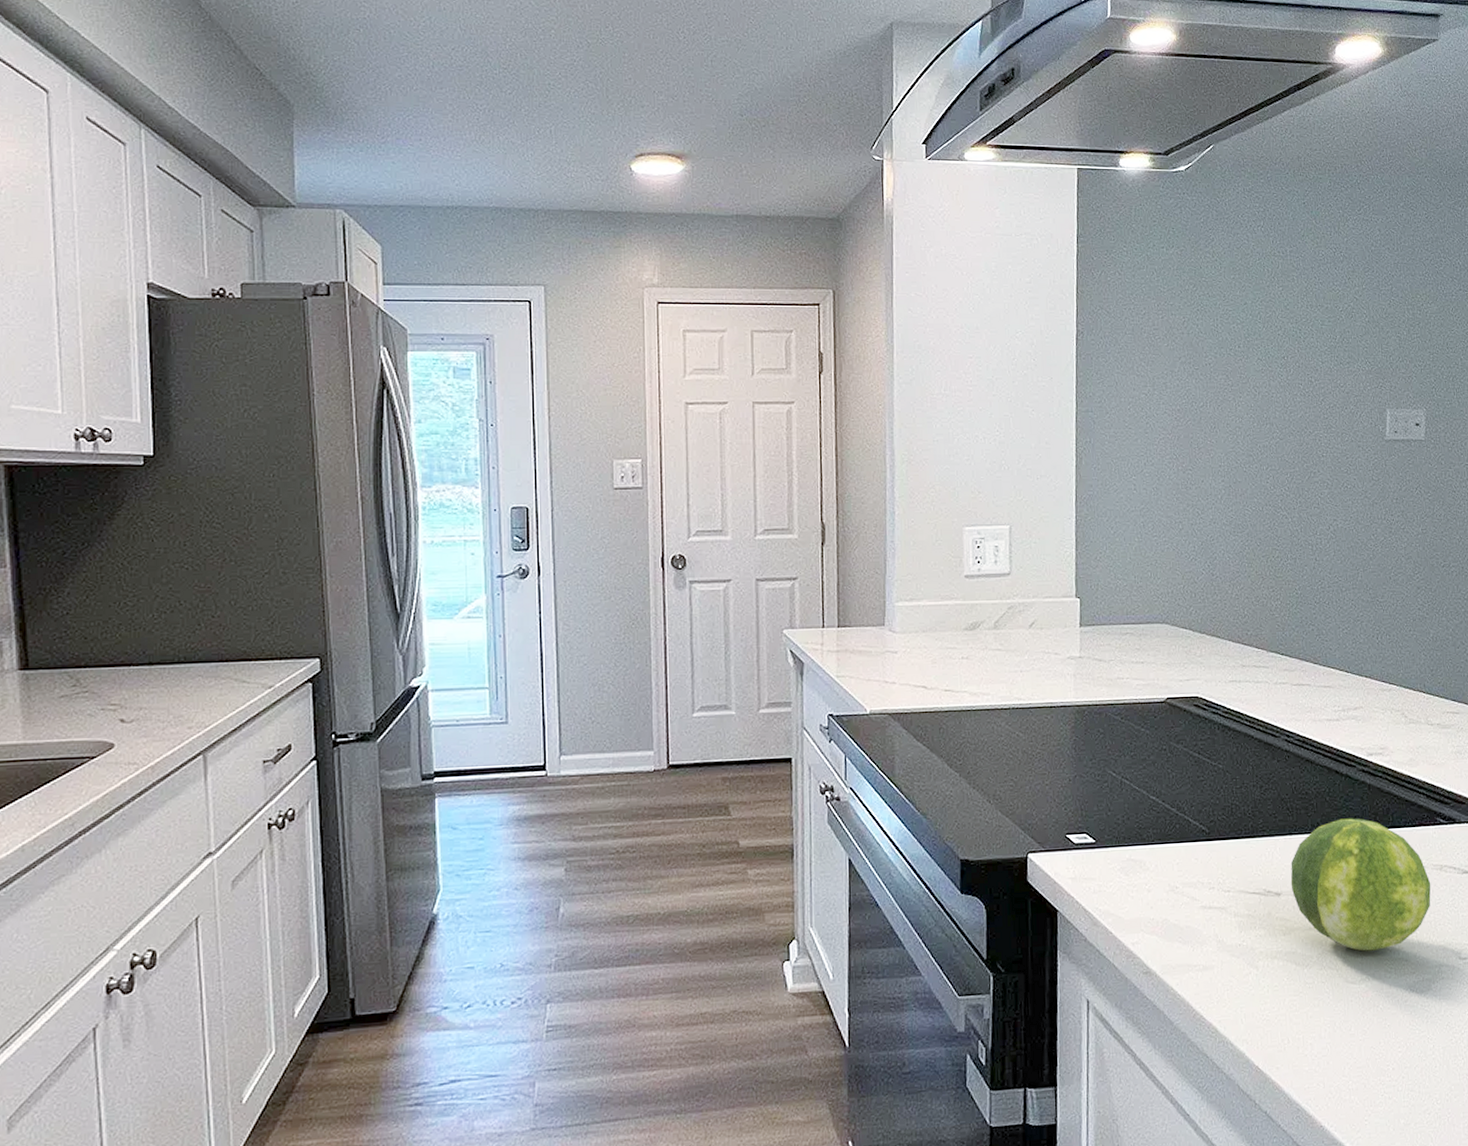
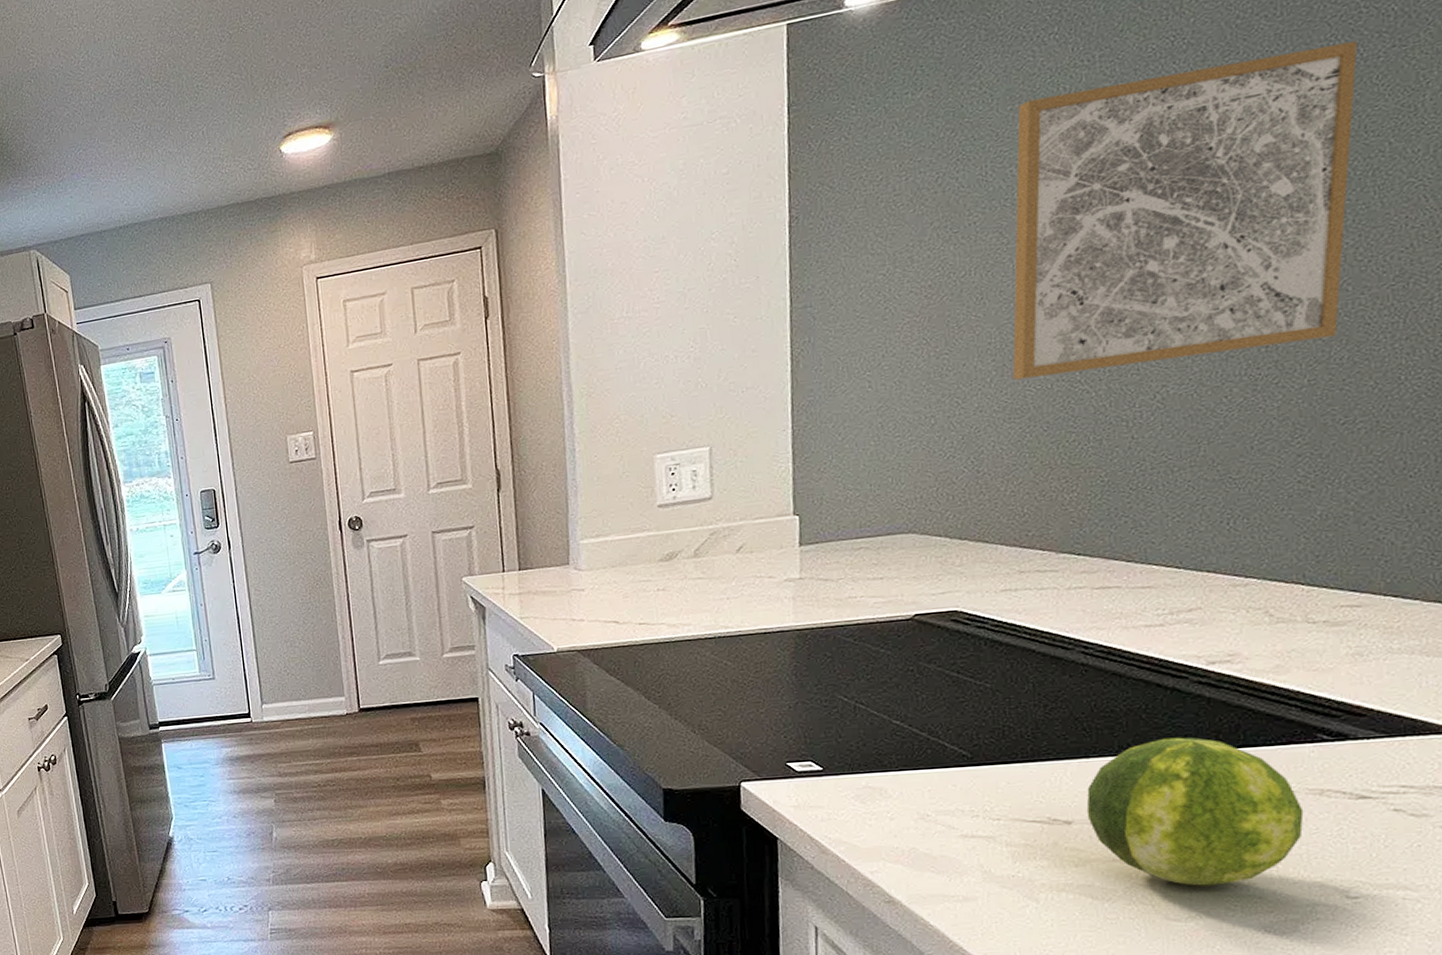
wall art: none [1236,274,1441,500] -> present [1012,41,1357,381]

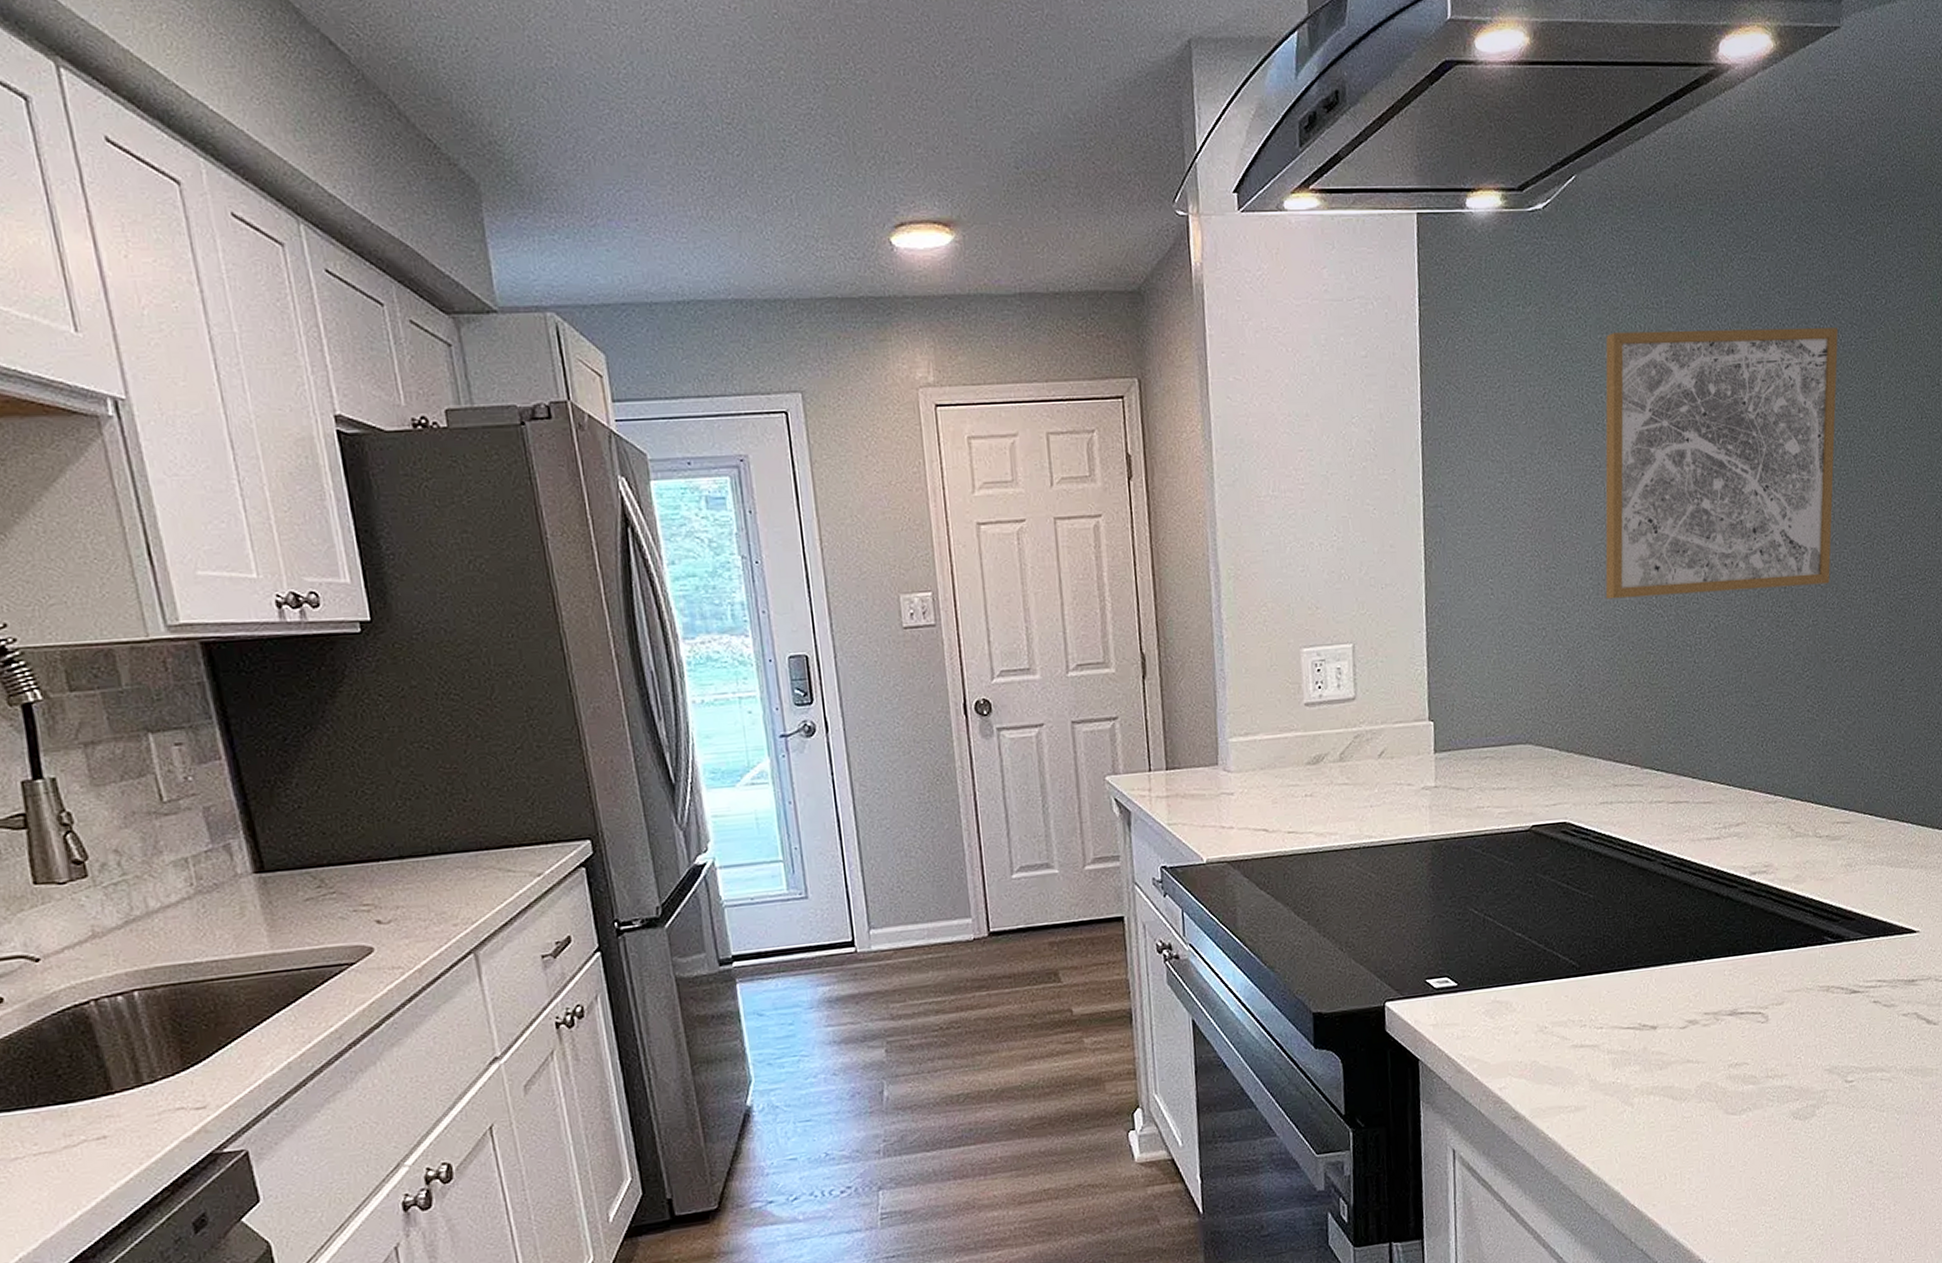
fruit: present [1086,737,1304,886] -> none [1667,942,1817,1081]

